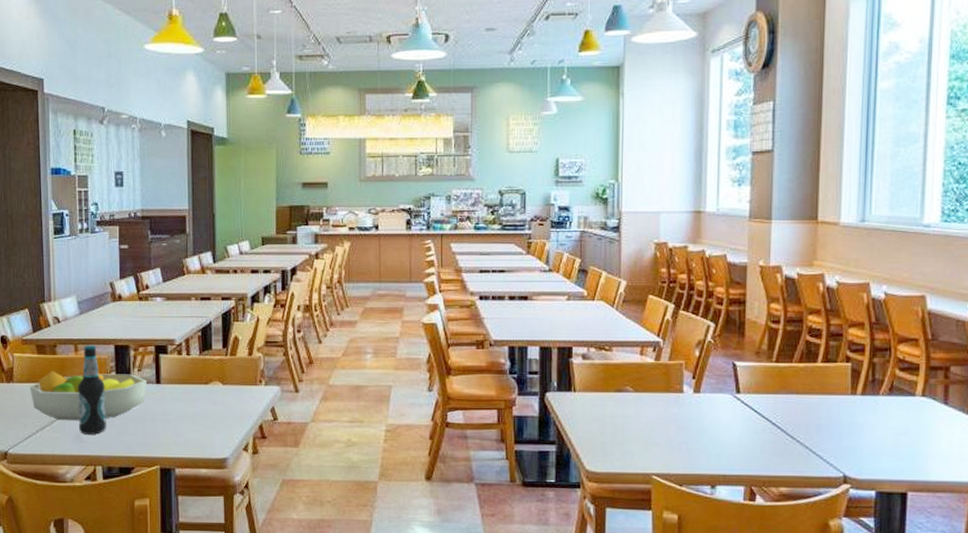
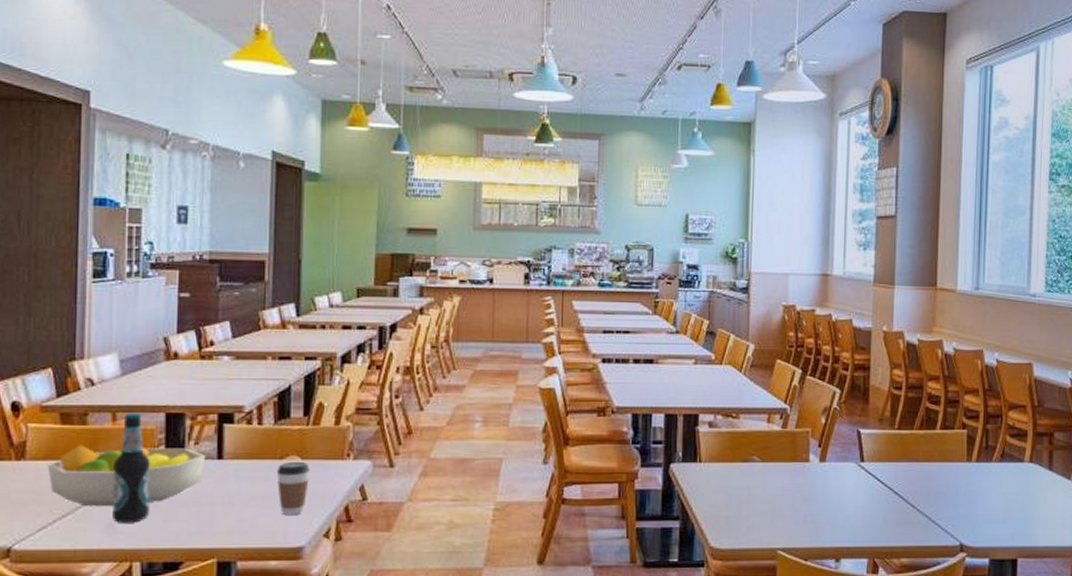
coffee cup: none [203,386,229,432] -> present [276,461,309,516]

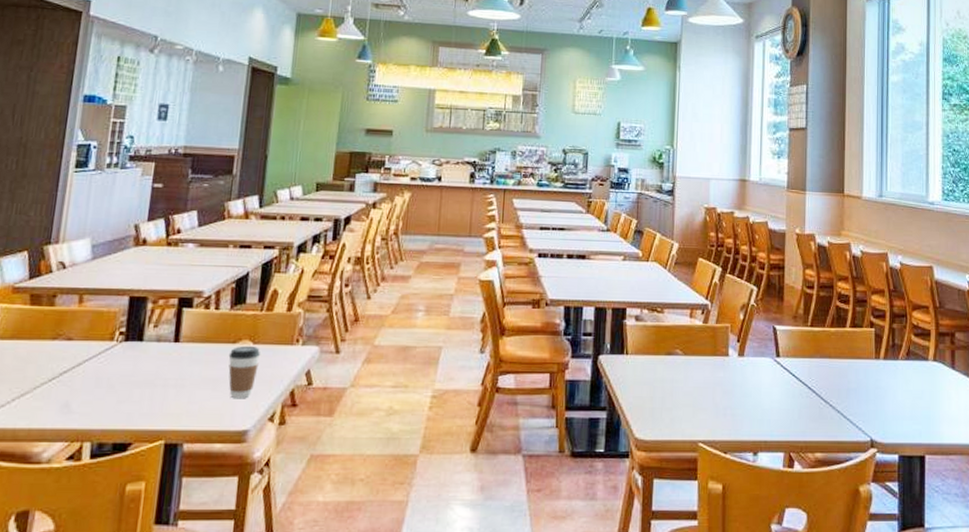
fruit bowl: present [47,445,206,507] -> none [12,325,164,387]
bottle: present [112,412,150,523] -> none [69,295,111,403]

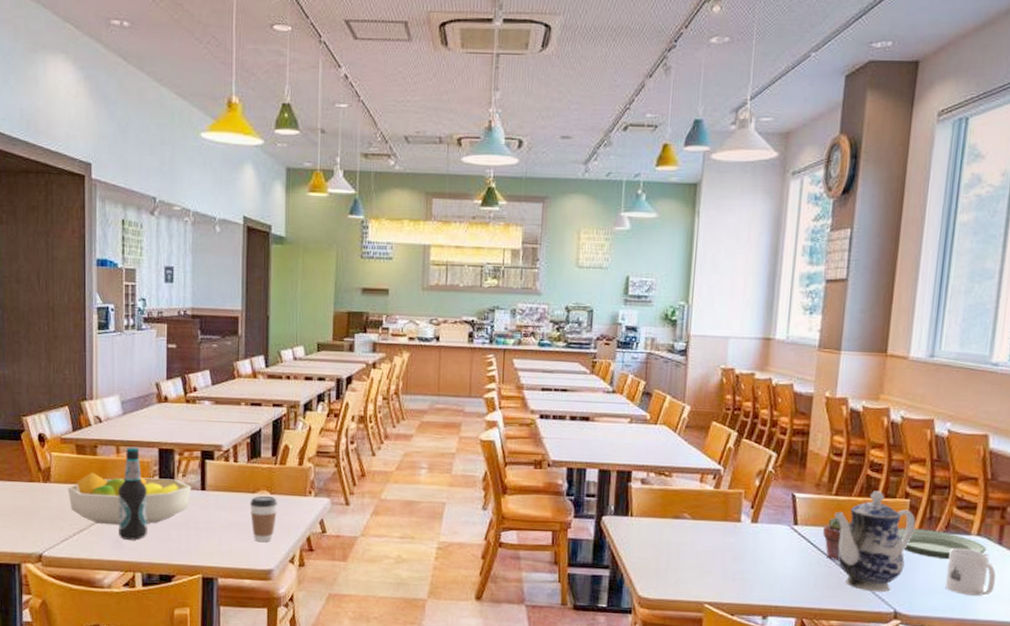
fruit bowl: none [12,325,164,387] -> present [67,472,192,526]
bottle: none [69,295,111,403] -> present [118,447,147,540]
potted succulent: none [803,348,825,391] -> present [823,517,850,560]
teapot: none [811,321,881,421] -> present [834,491,916,593]
plate: none [866,356,942,385] -> present [897,528,986,559]
mug: none [912,373,954,420] -> present [946,547,996,596]

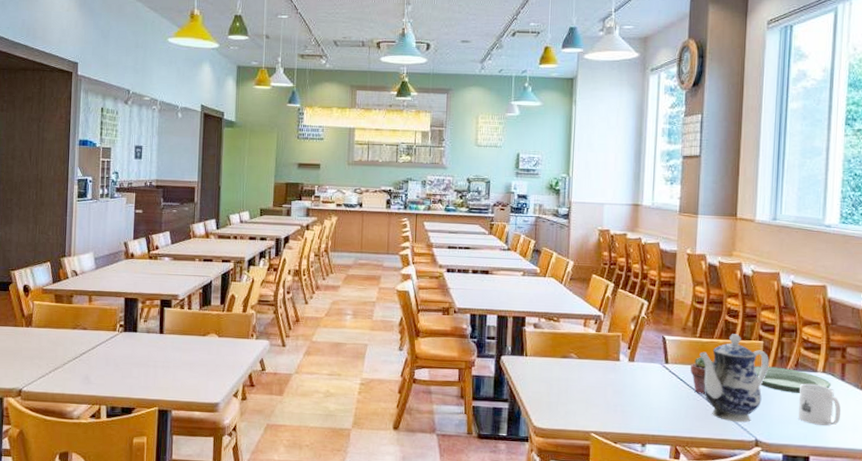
fruit bowl: present [67,472,192,526] -> none [46,318,152,364]
bottle: present [118,447,147,540] -> none [88,296,114,377]
coffee cup: present [249,495,277,543] -> none [200,338,224,379]

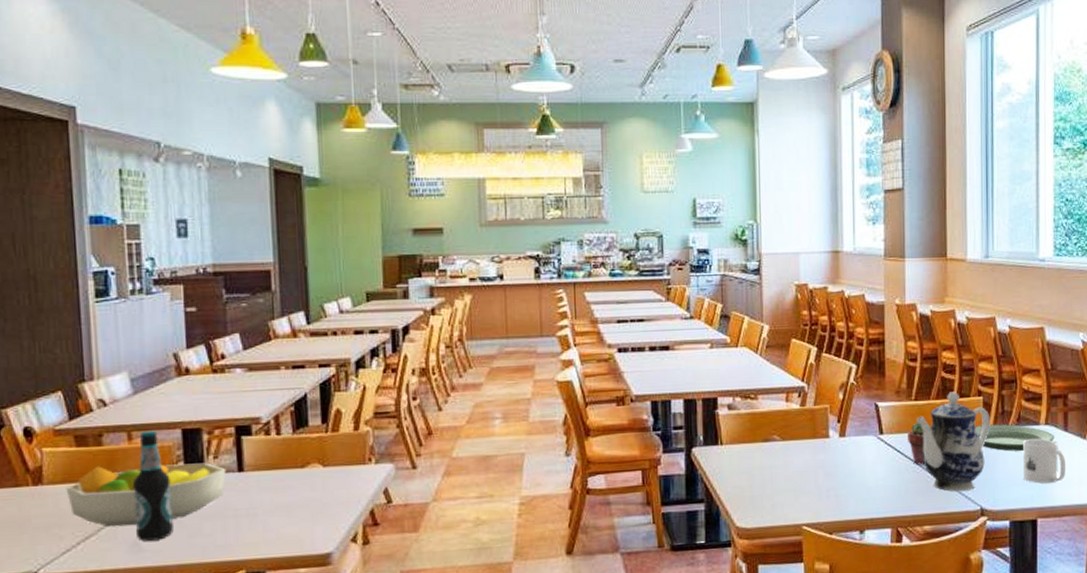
fruit bowl: none [46,318,152,364] -> present [65,462,227,527]
bottle: none [88,296,114,377] -> present [132,430,173,541]

